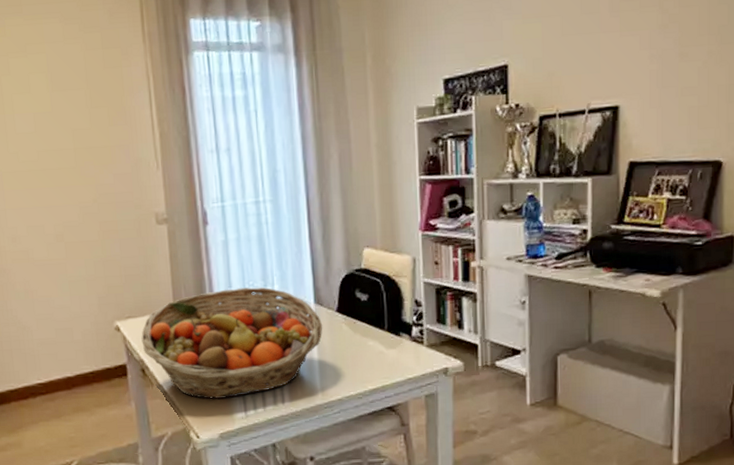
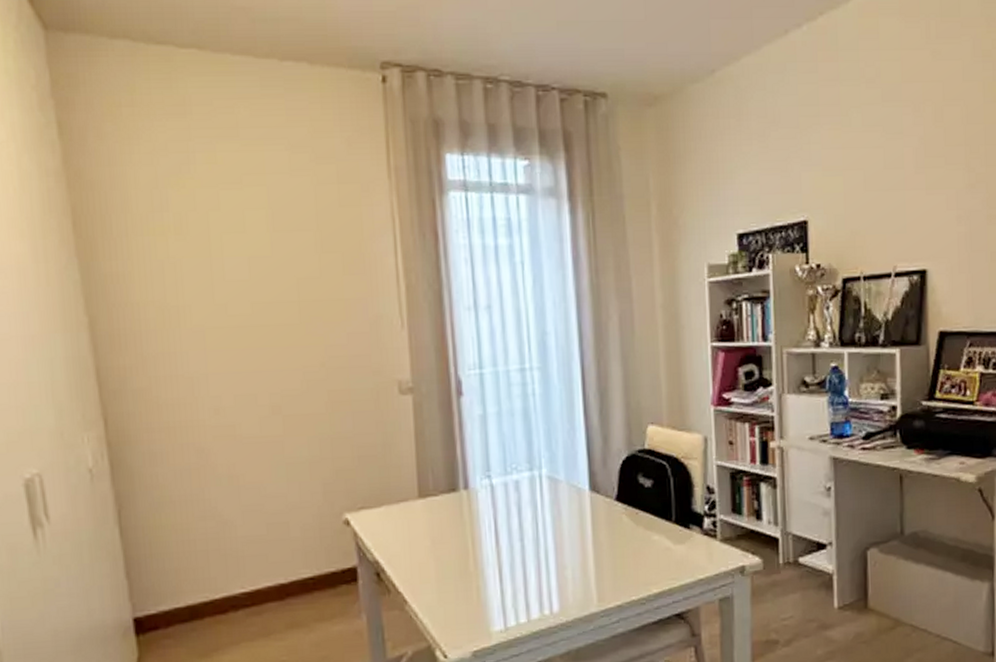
fruit basket: present [141,287,323,399] -> none [376,470,600,609]

